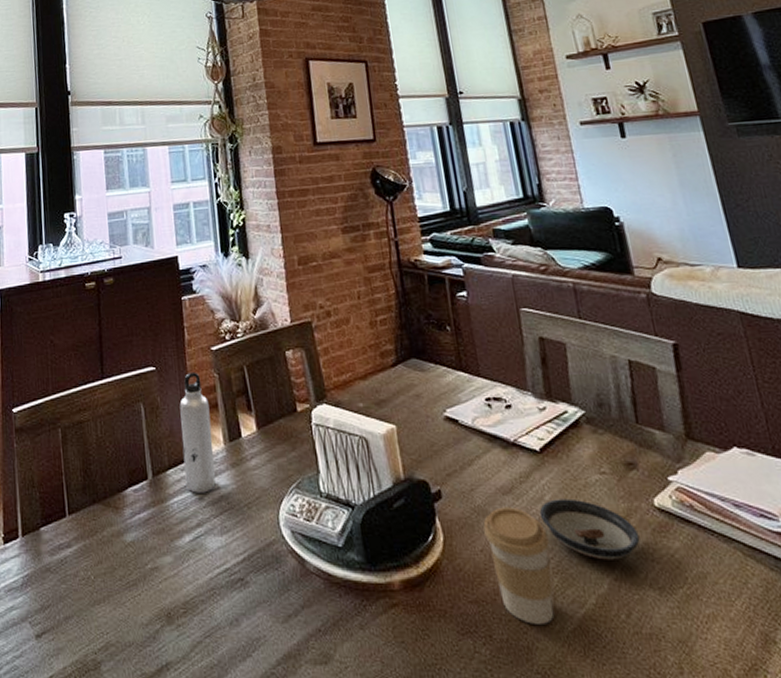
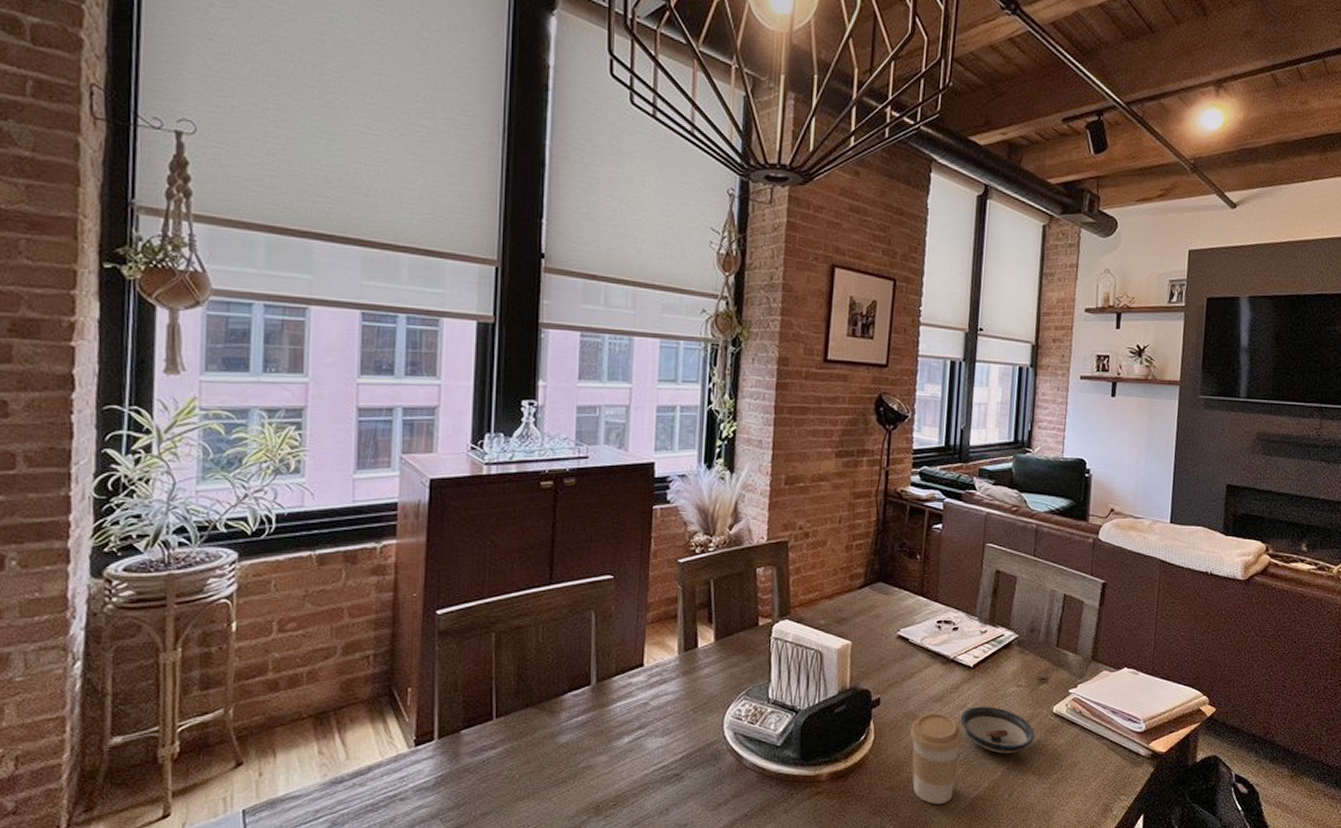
water bottle: present [179,373,216,493] -> none [632,584,668,698]

